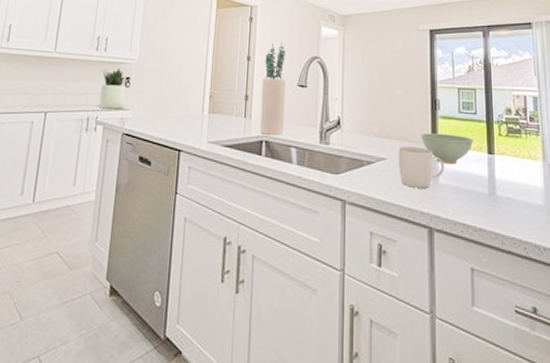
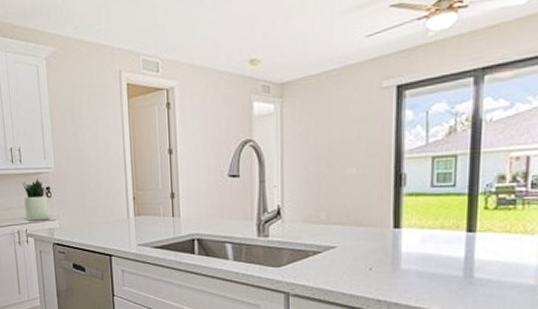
vase: present [259,42,286,135] -> none [187,127,216,232]
mug: present [399,146,445,188] -> none [351,231,409,275]
bowl: present [421,133,474,164] -> none [379,213,449,247]

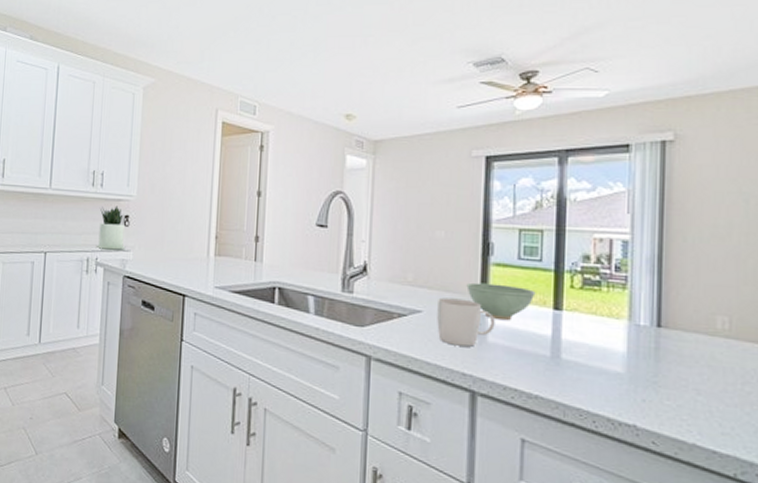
mug: none [351,231,409,275] -> present [437,297,495,347]
bowl: none [379,213,449,247] -> present [466,282,536,320]

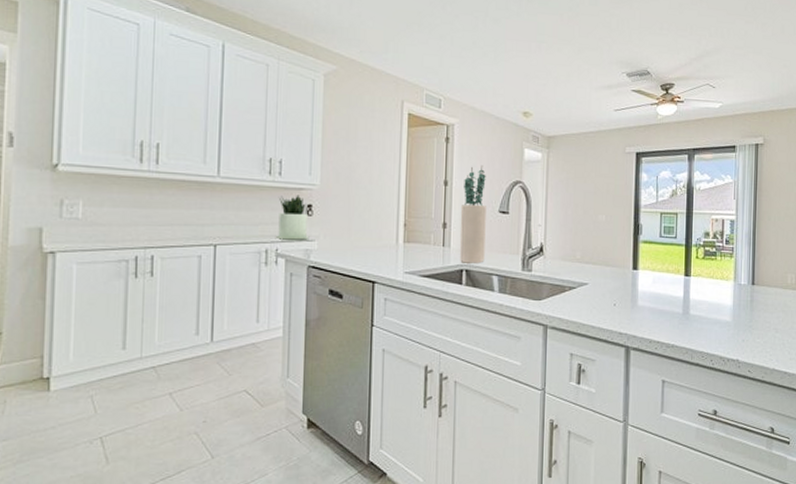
vase: none [272,174,302,282] -> present [459,165,486,264]
mug: present [437,297,495,347] -> none [600,271,644,310]
bowl: present [466,282,536,320] -> none [622,257,672,286]

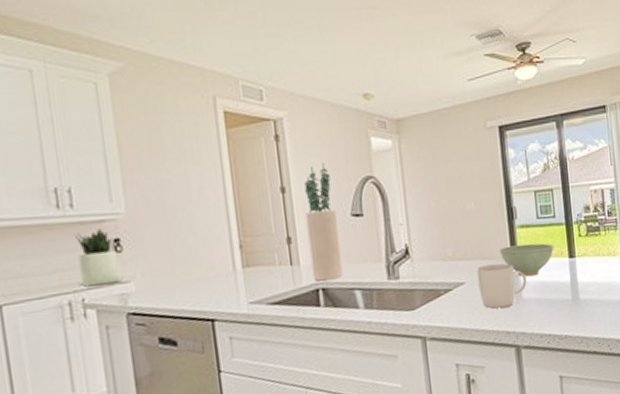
mug: none [600,271,644,310] -> present [477,263,527,309]
bowl: none [622,257,672,286] -> present [499,243,554,277]

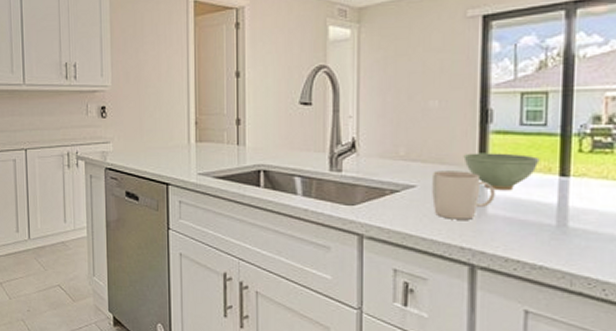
planter: present [76,228,123,287] -> none [75,97,105,143]
vase: present [304,163,343,282] -> none [255,50,285,163]

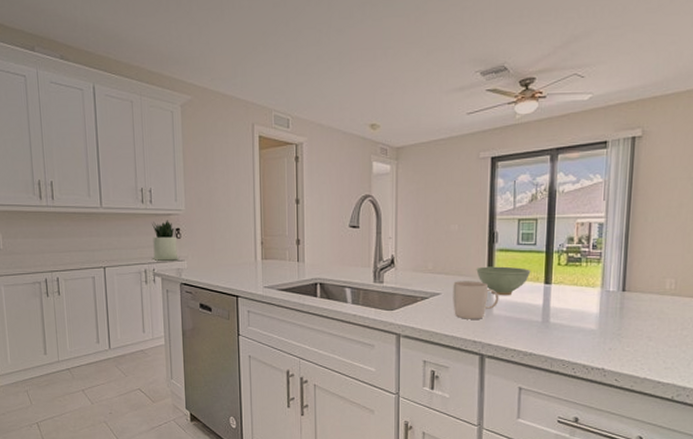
planter: none [75,97,105,143] -> present [151,220,180,261]

